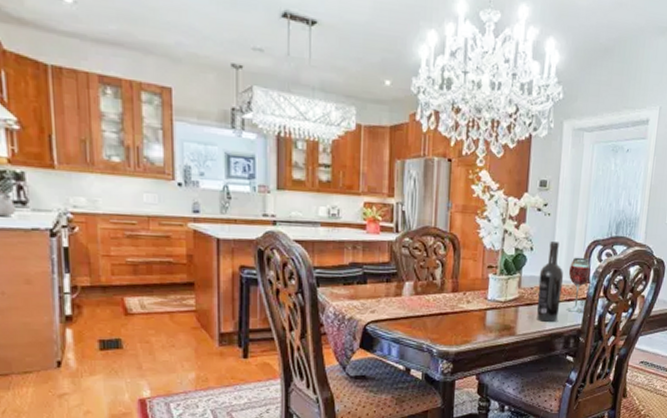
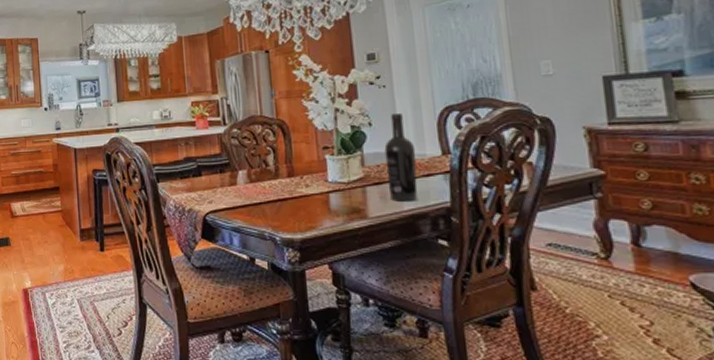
wineglass: present [566,257,591,312] -> none [420,126,452,188]

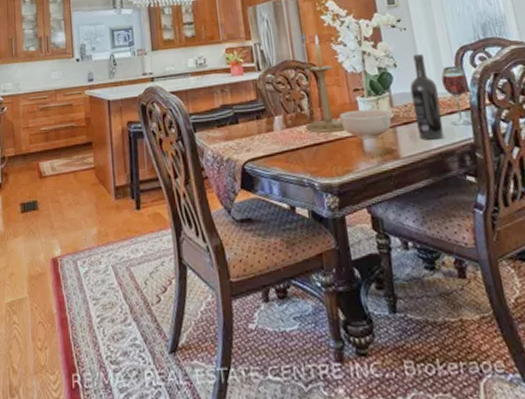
candlestick: none [270,90,312,190] -> present [305,35,346,134]
bowl: none [306,168,362,199] -> present [339,109,392,141]
wineglass: none [420,126,452,188] -> present [441,65,473,126]

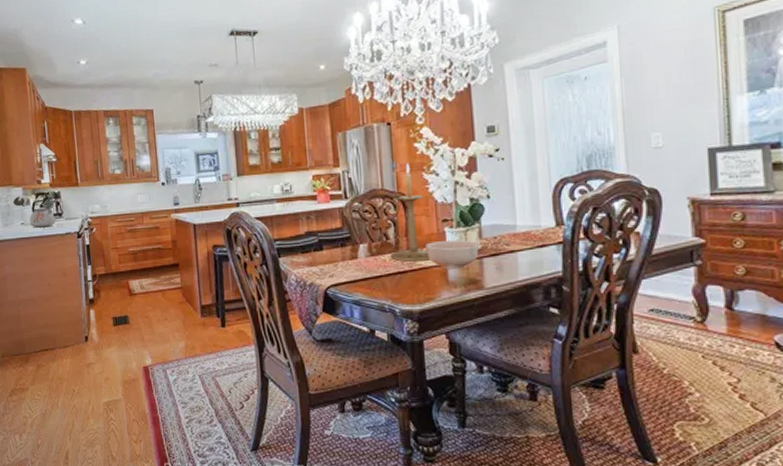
wine bottle: present [410,53,444,141] -> none [501,184,532,273]
wineglass: present [441,65,473,126] -> none [535,198,564,259]

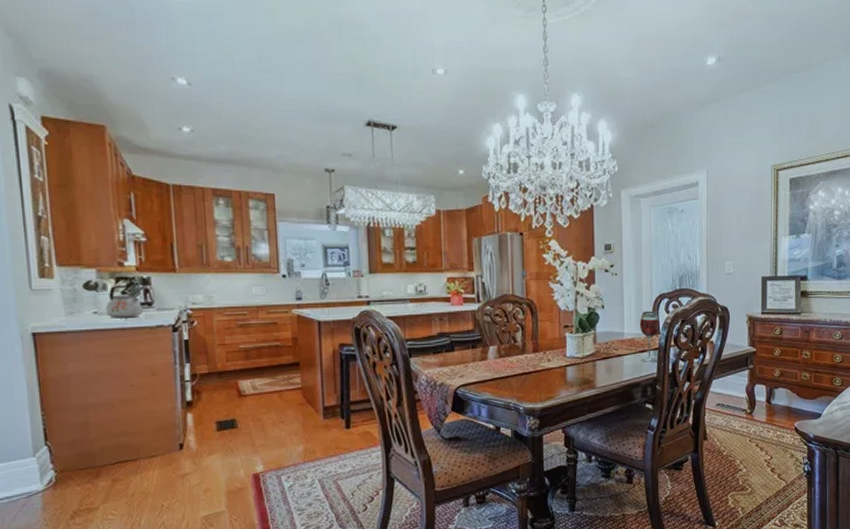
candlestick: present [390,163,431,263] -> none [517,272,553,364]
bowl: present [426,240,479,271] -> none [549,345,593,372]
wineglass: none [535,198,564,259] -> present [639,311,659,362]

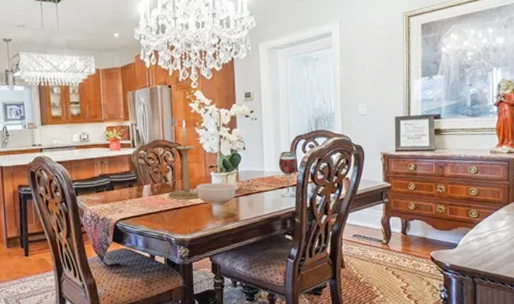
candlestick: none [517,272,553,364] -> present [168,119,200,201]
bowl: none [549,345,593,372] -> present [196,182,236,207]

